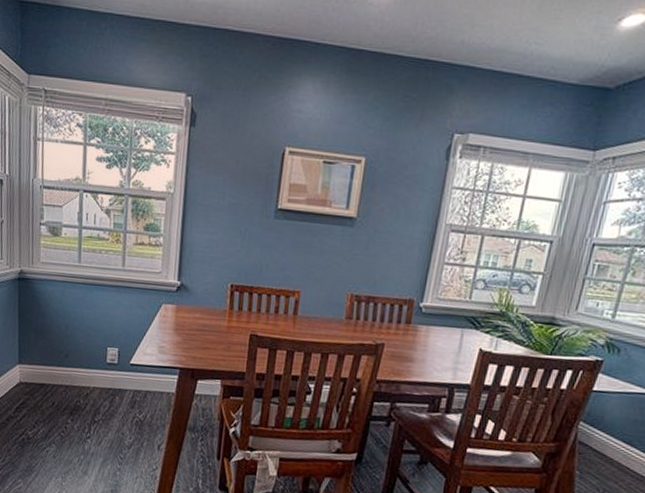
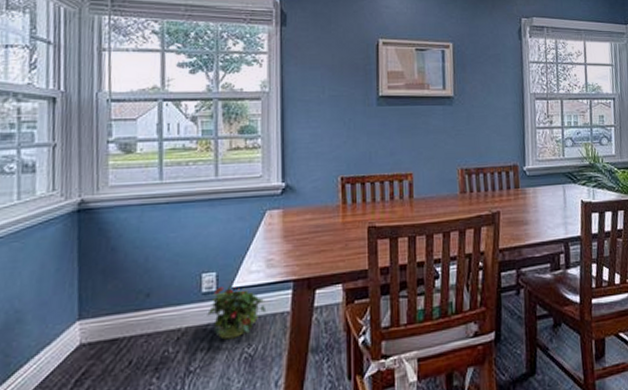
potted plant: none [110,361,156,405] -> present [207,286,267,340]

